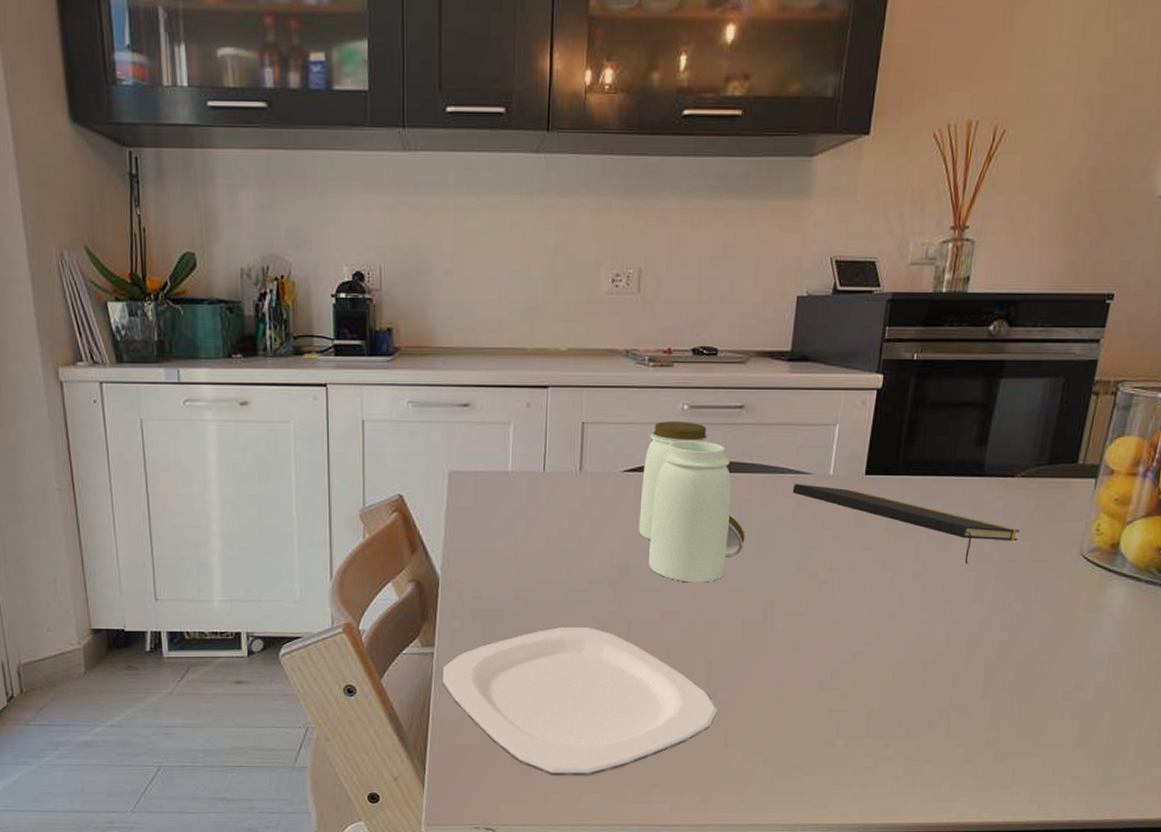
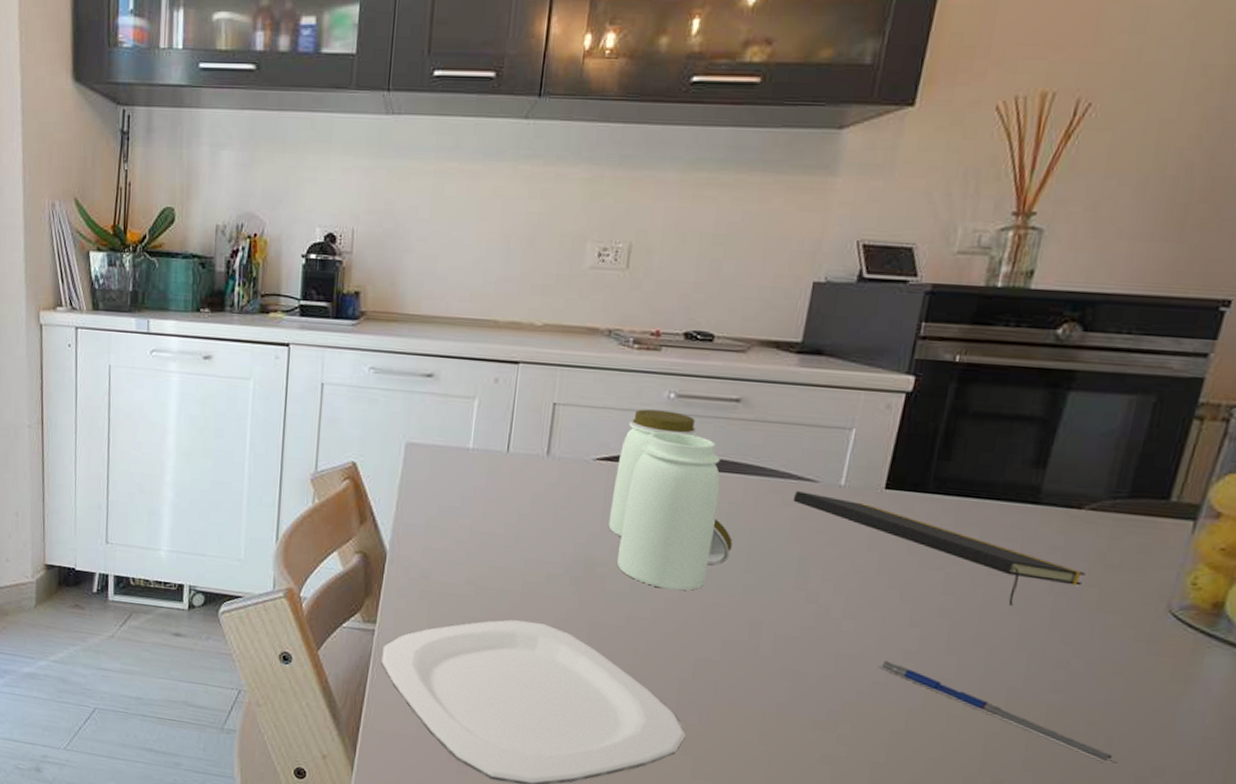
pen: none [869,623,1051,685] -> present [879,660,1119,765]

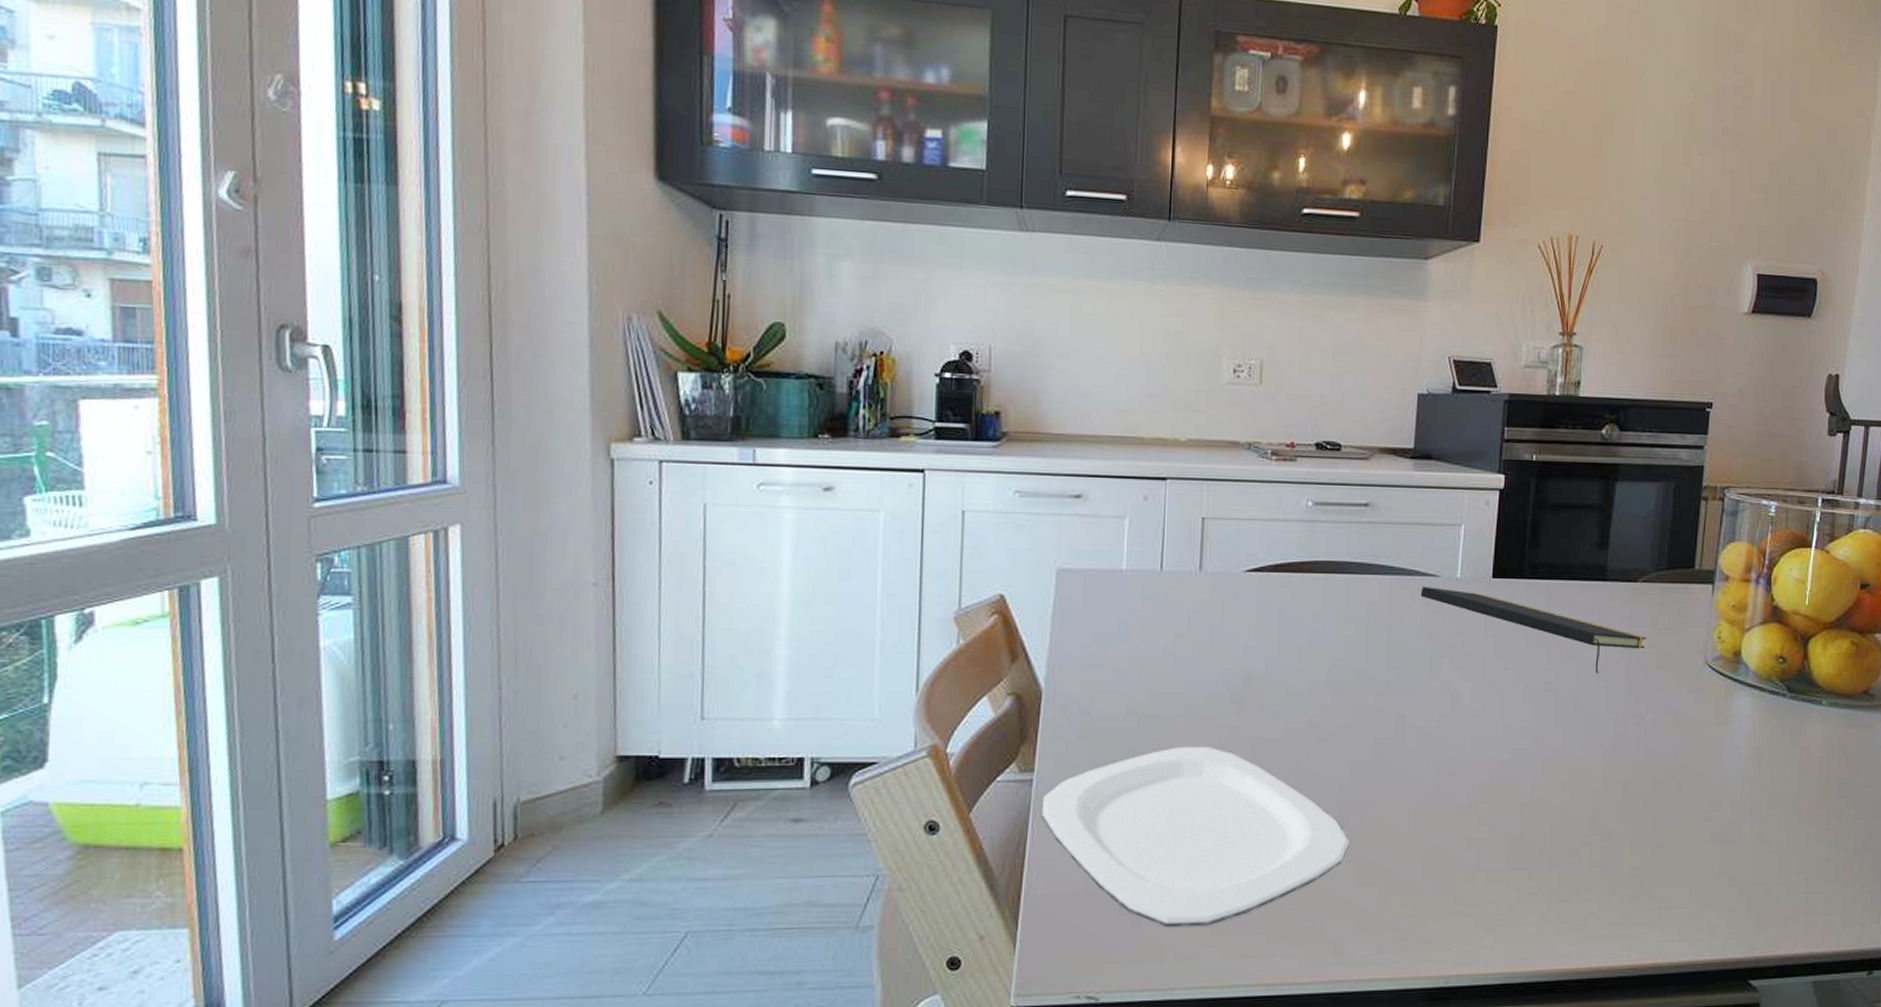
jar: present [608,409,733,591] -> none [1262,518,1374,695]
pen: present [879,660,1119,765] -> none [1505,738,1689,805]

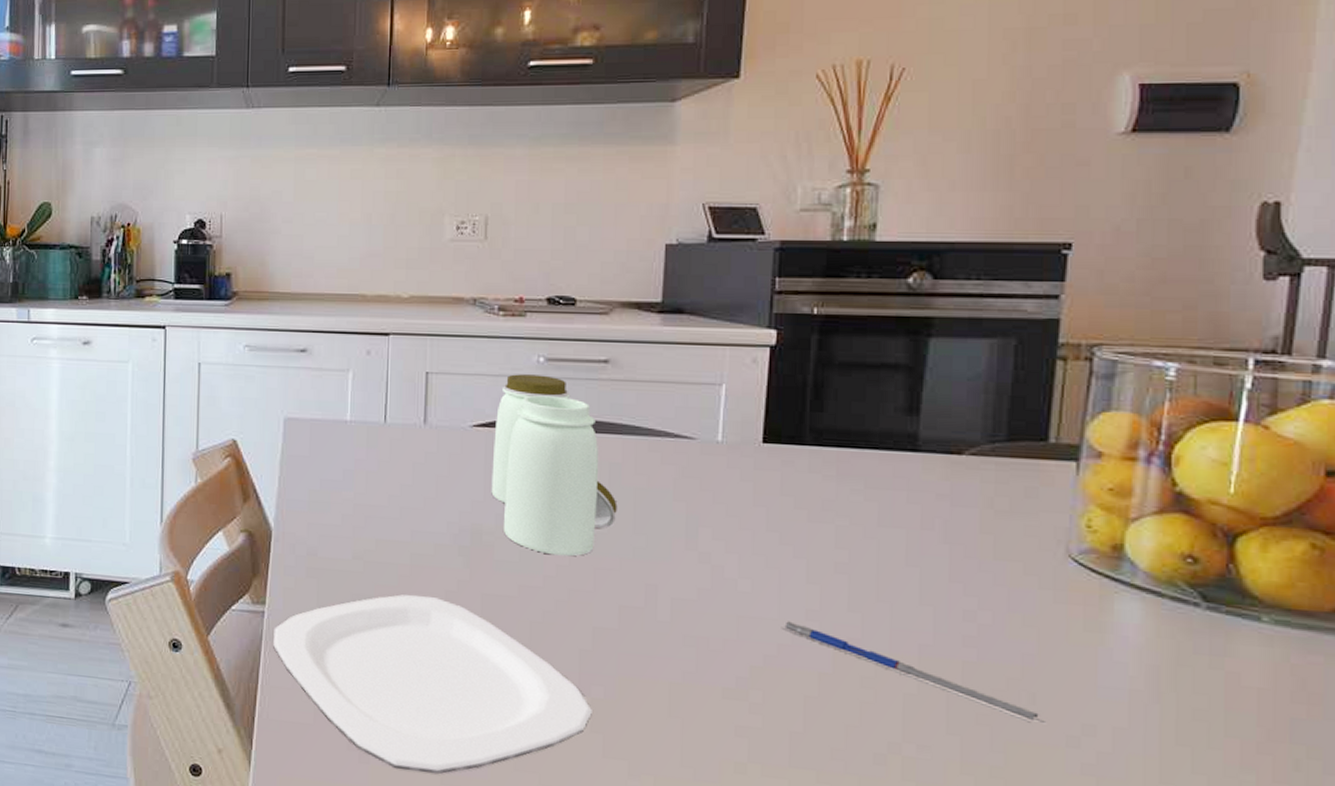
jar: none [1262,518,1374,695] -> present [491,374,618,557]
notepad: present [1420,587,1646,673] -> none [672,449,977,558]
pen: none [1505,738,1689,805] -> present [783,621,1047,725]

